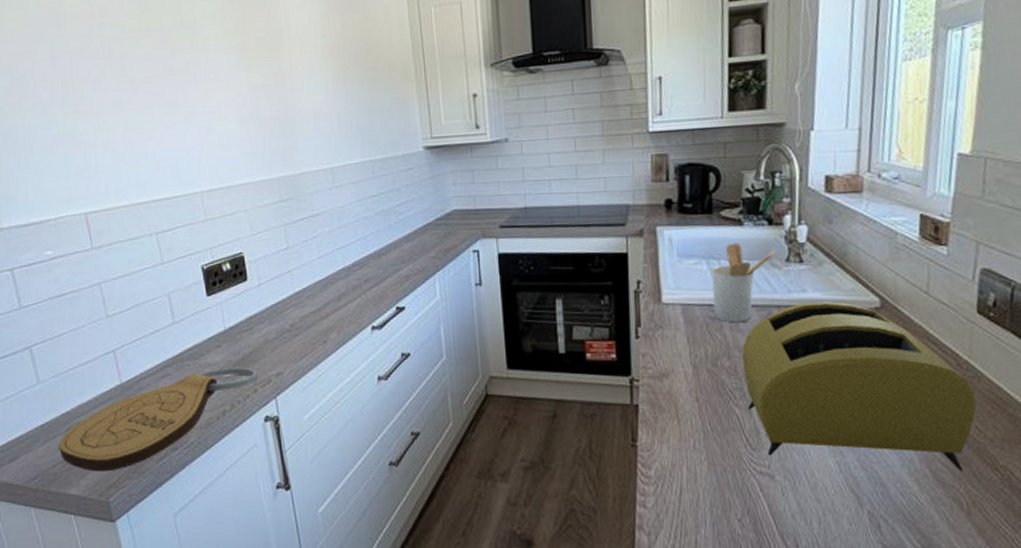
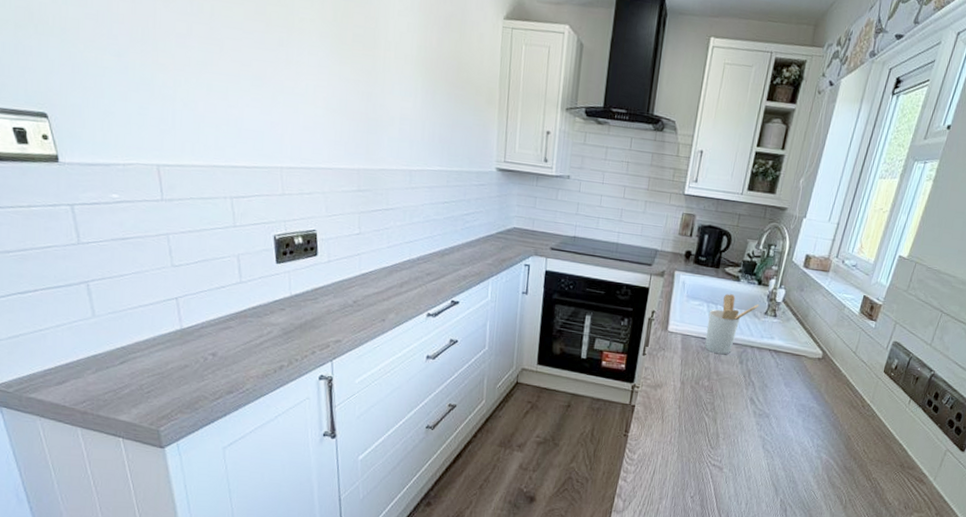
cutting board: present [59,367,258,472] -> none [111,328,318,405]
toaster: present [742,301,977,471] -> none [714,347,869,479]

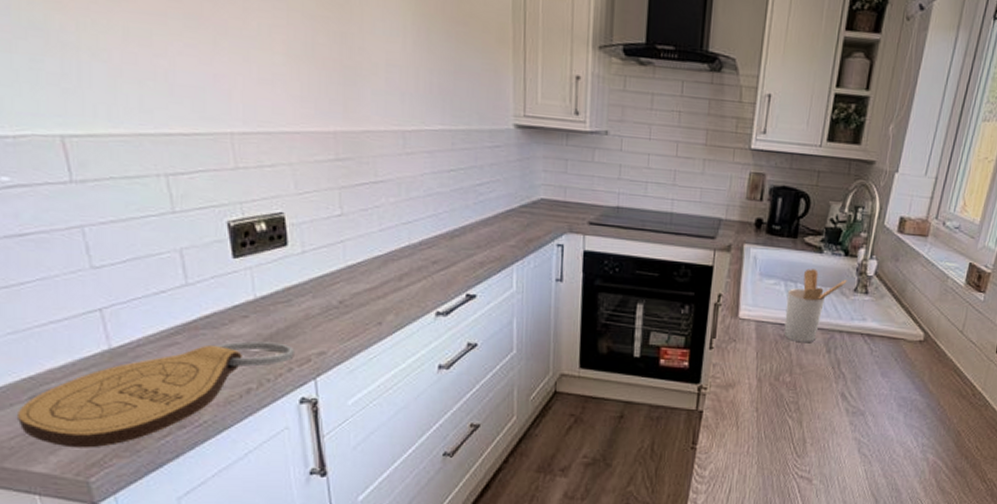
cutting board: none [111,328,318,405] -> present [18,341,294,448]

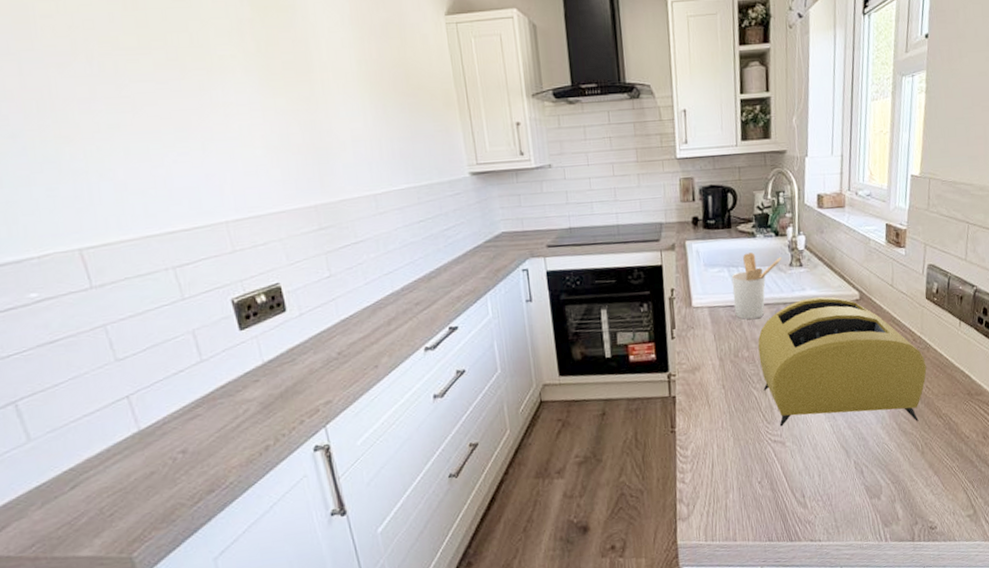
cutting board: present [18,341,294,448] -> none [62,399,304,528]
toaster: none [799,330,981,482] -> present [758,296,927,427]

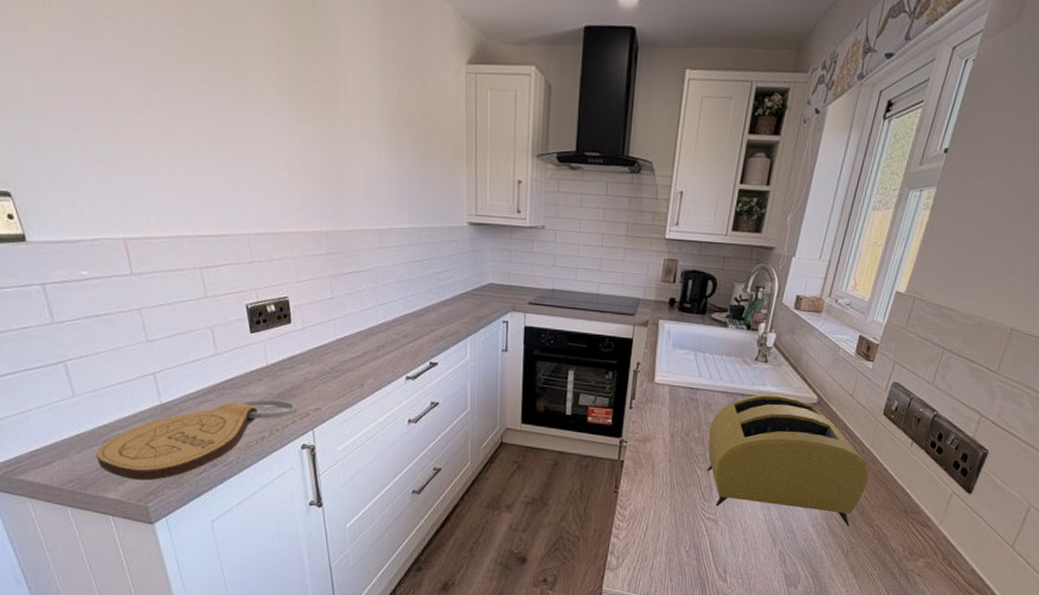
cutting board: none [62,399,304,528] -> present [96,399,297,481]
utensil holder: present [731,252,782,320] -> none [693,341,749,405]

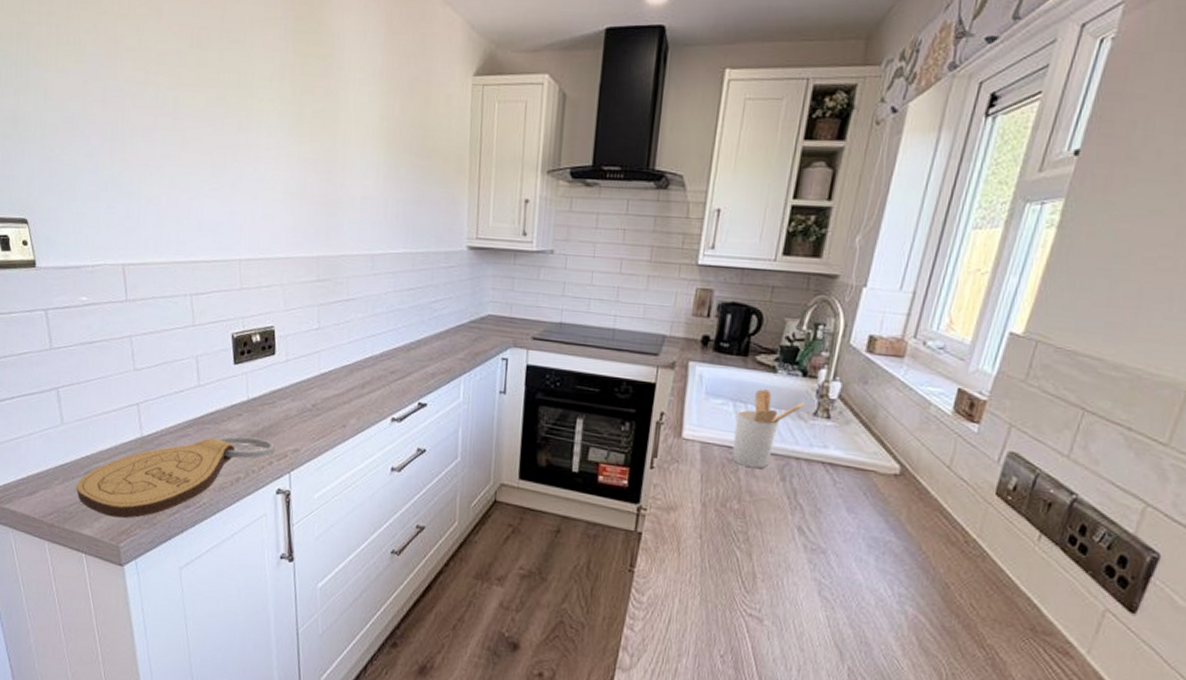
utensil holder: none [693,341,749,405] -> present [731,389,805,469]
toaster: present [707,393,869,526] -> none [749,458,977,644]

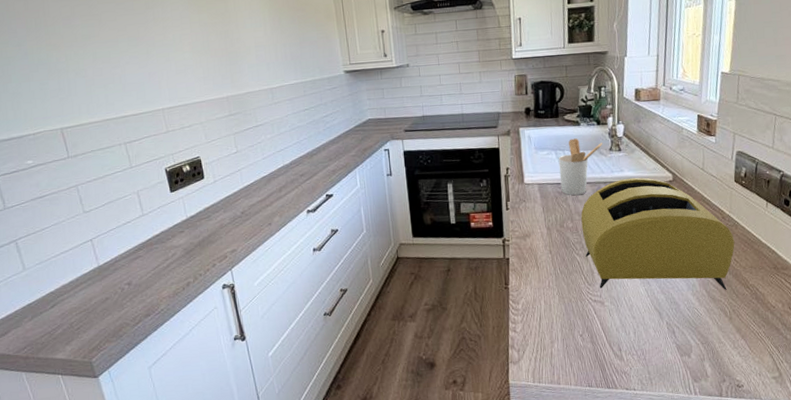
cutting board: present [76,436,275,519] -> none [45,247,216,339]
toaster: none [749,458,977,644] -> present [581,177,735,290]

